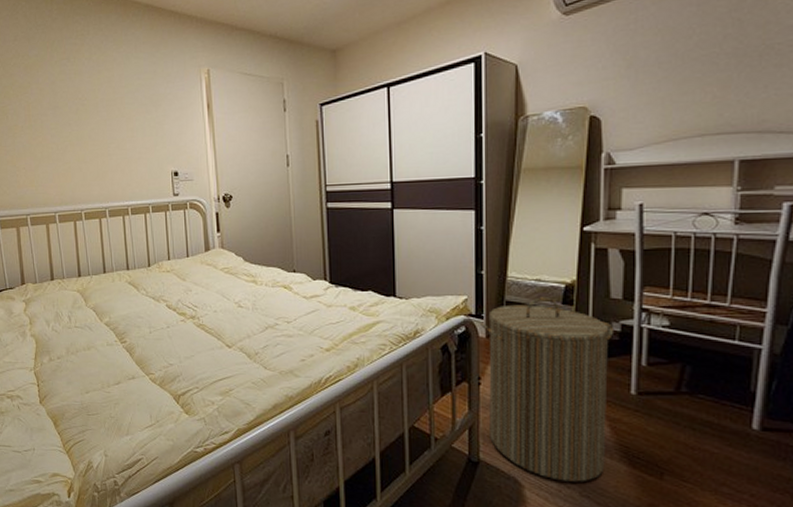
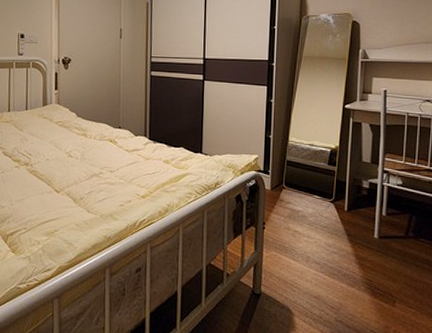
laundry hamper: present [480,297,615,482] -> none [267,158,364,310]

